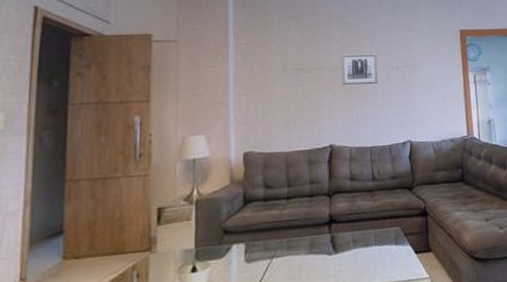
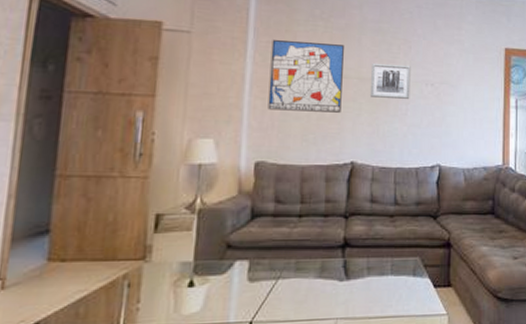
wall art: none [250,40,317,104] -> present [267,40,344,113]

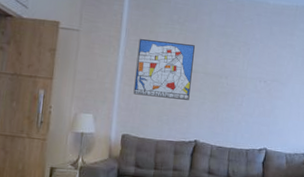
wall art: present [369,62,411,99] -> none [213,61,248,92]

